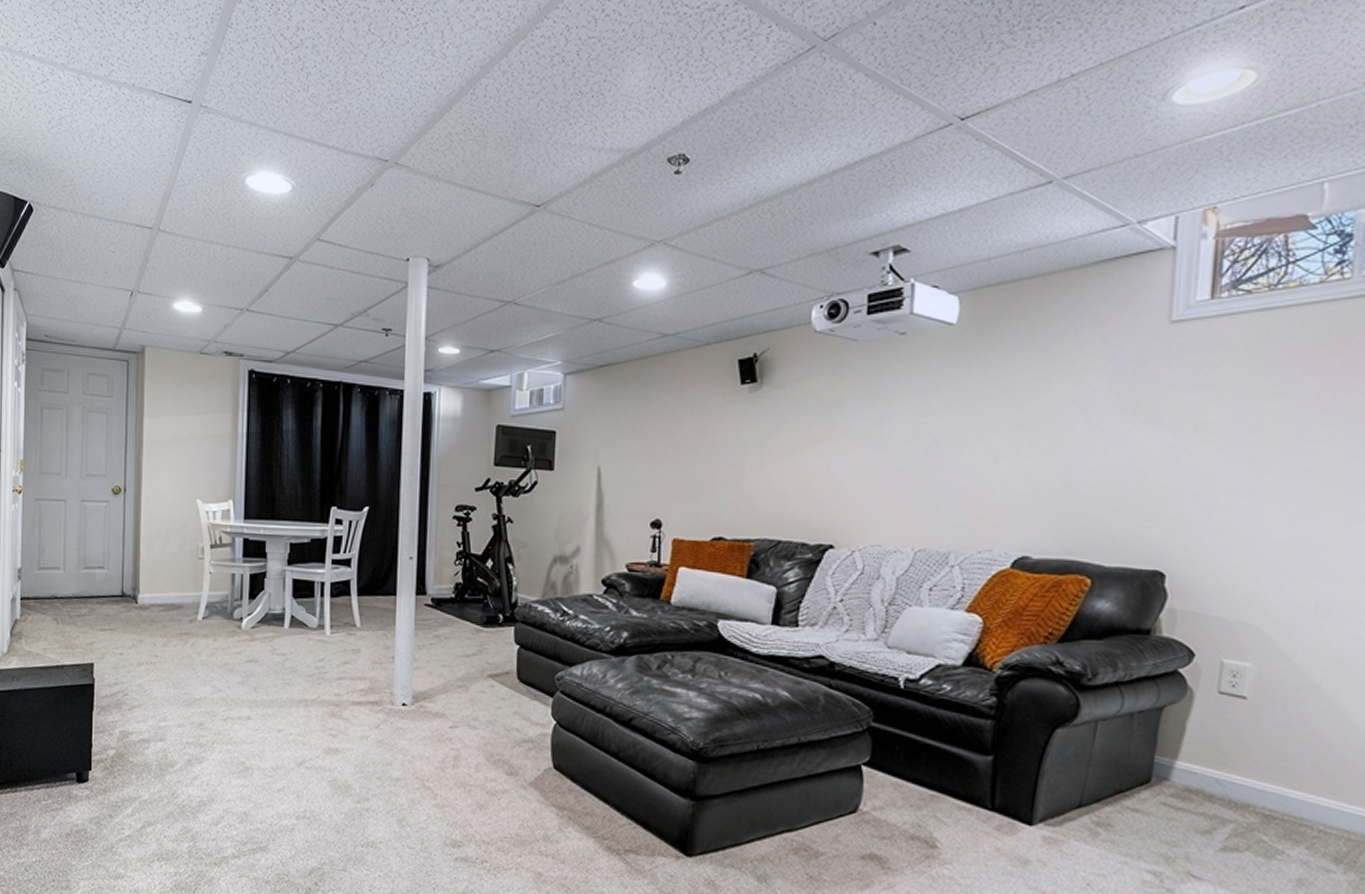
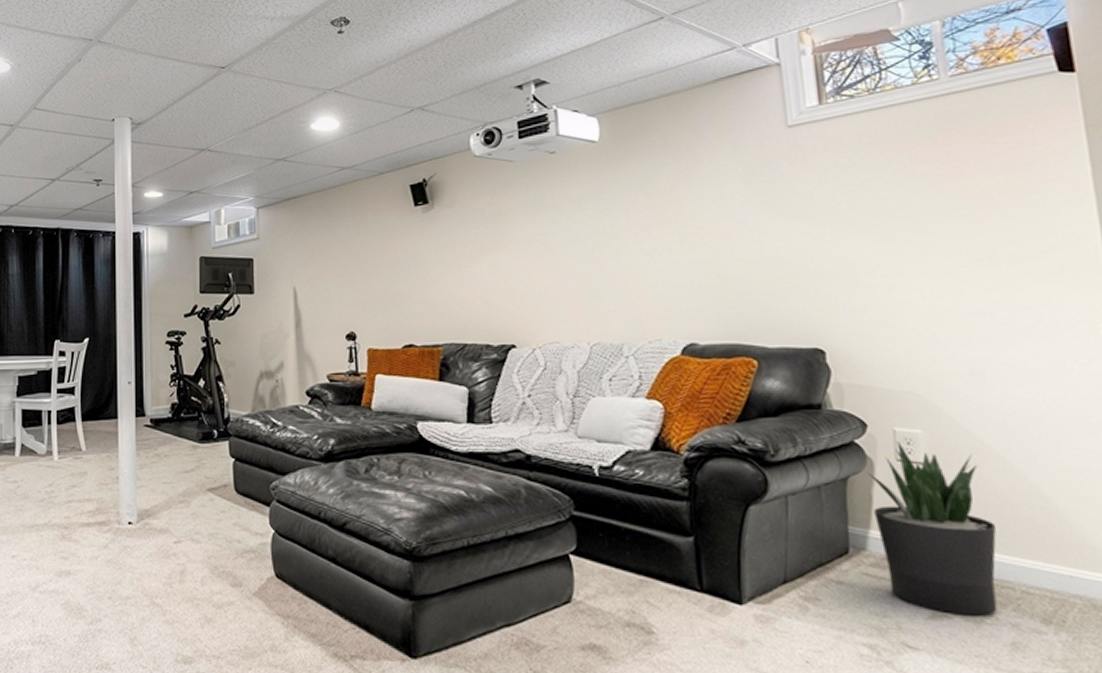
planter: none [1184,673,1306,852] -> present [868,441,998,616]

